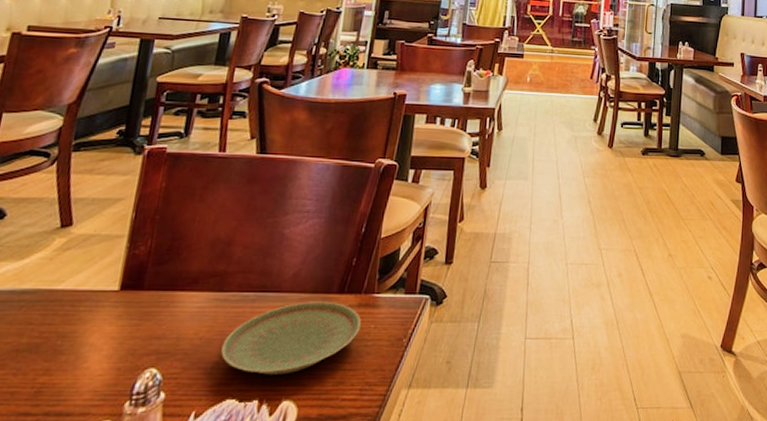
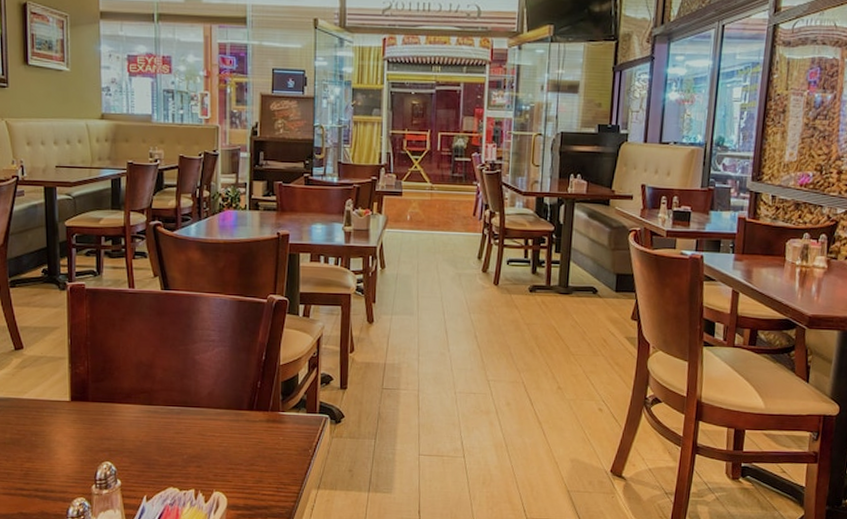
plate: present [221,301,361,375] -> none [159,415,271,472]

